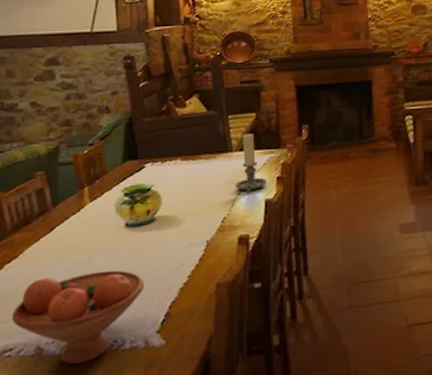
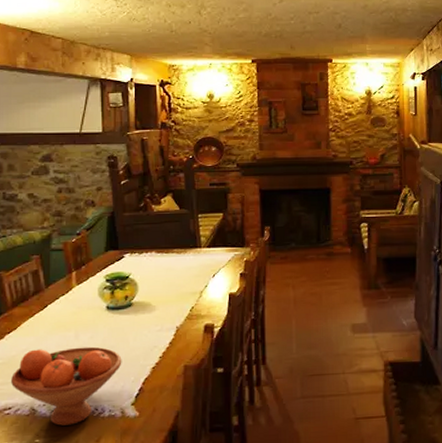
candle holder: present [234,133,267,194] -> none [202,232,231,287]

